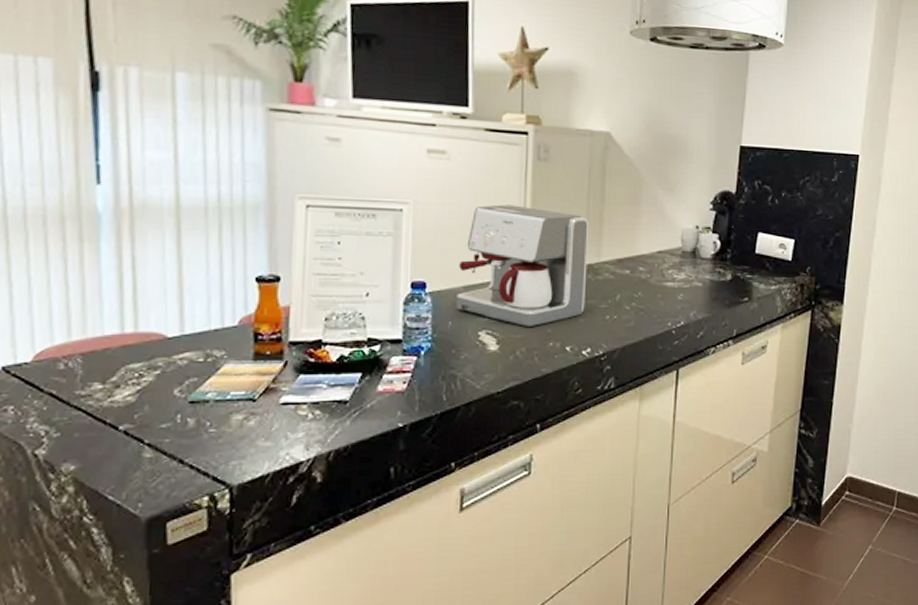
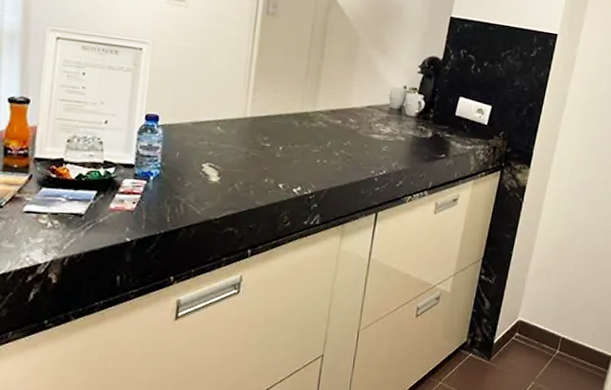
coffee maker: present [456,204,590,328] -> none [184,51,309,165]

